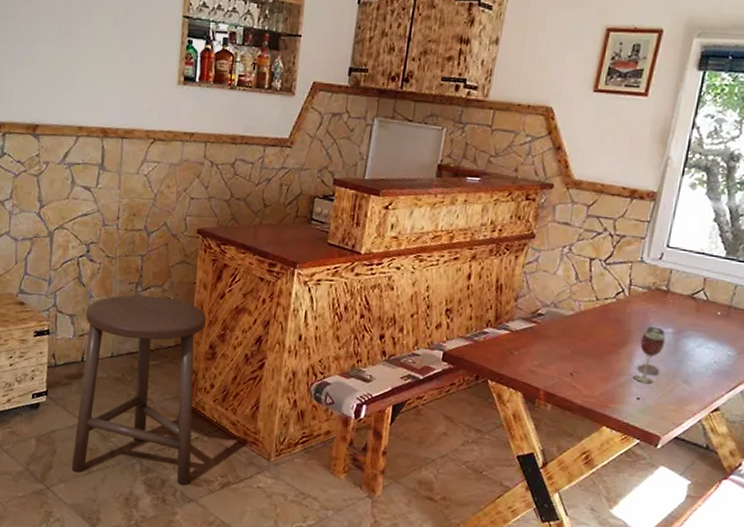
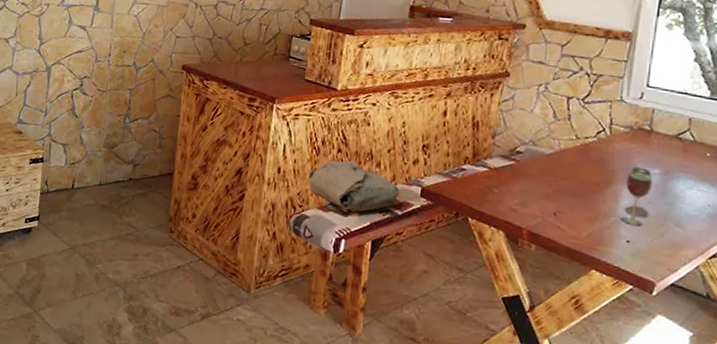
bar stool: present [71,295,206,485] -> none [58,126,189,315]
bag: none [330,326,422,378] -> present [308,160,400,212]

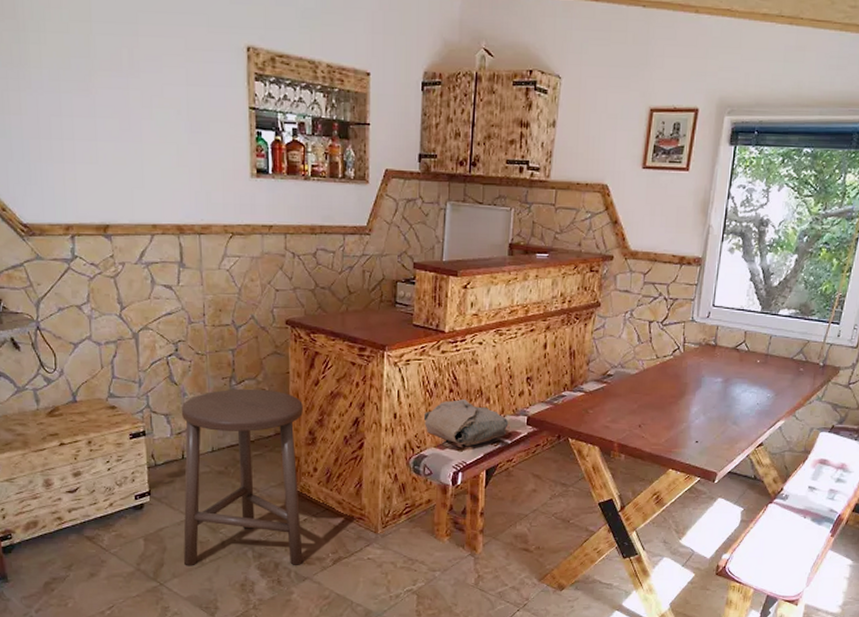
bar stool: none [58,126,189,315] -> present [181,388,303,566]
wineglass: present [620,166,653,227] -> none [691,378,717,429]

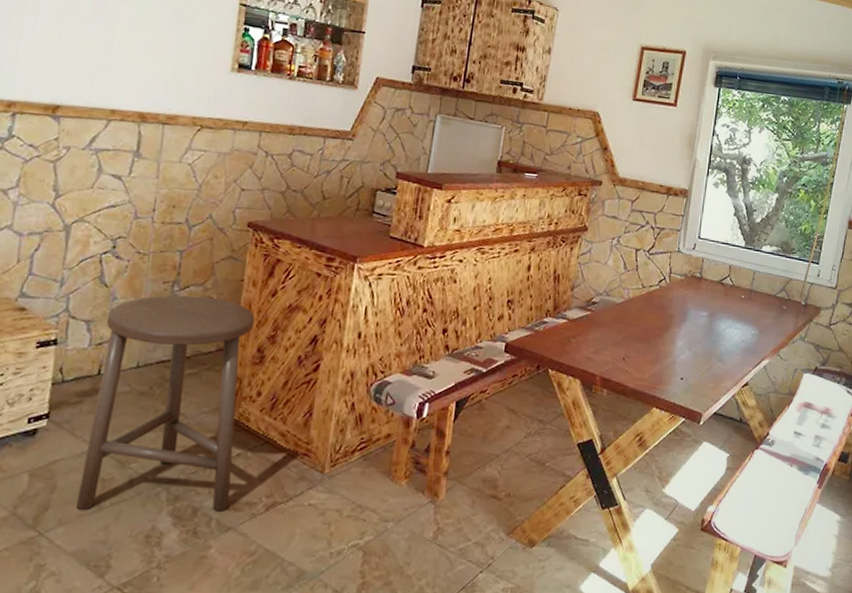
bag: present [423,398,509,446] -> none [391,319,485,373]

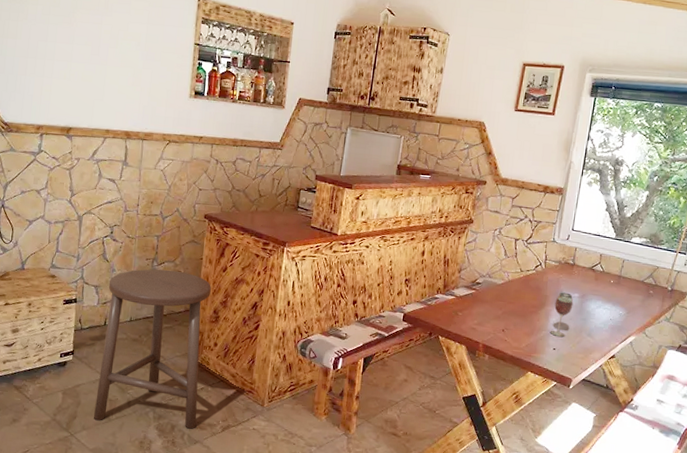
wineglass: none [676,310,702,365] -> present [550,292,574,338]

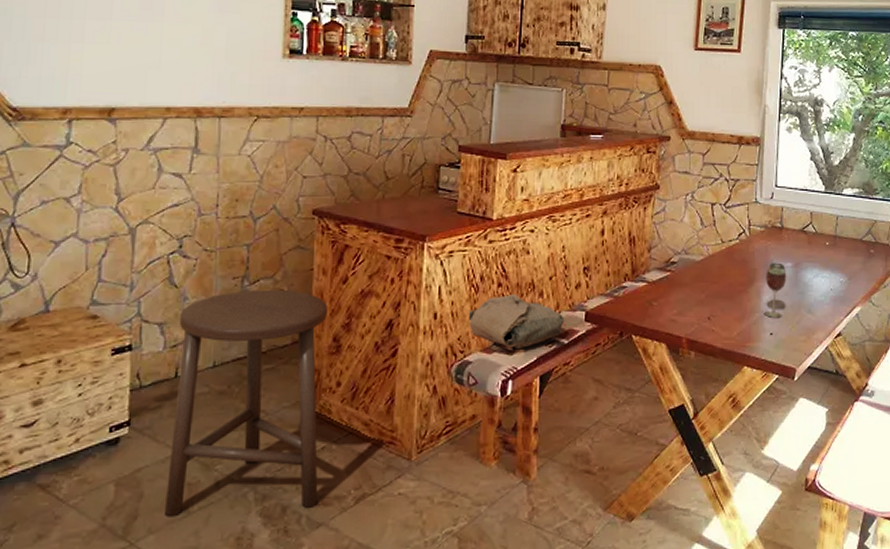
bag: none [313,293,387,335] -> present [468,293,565,348]

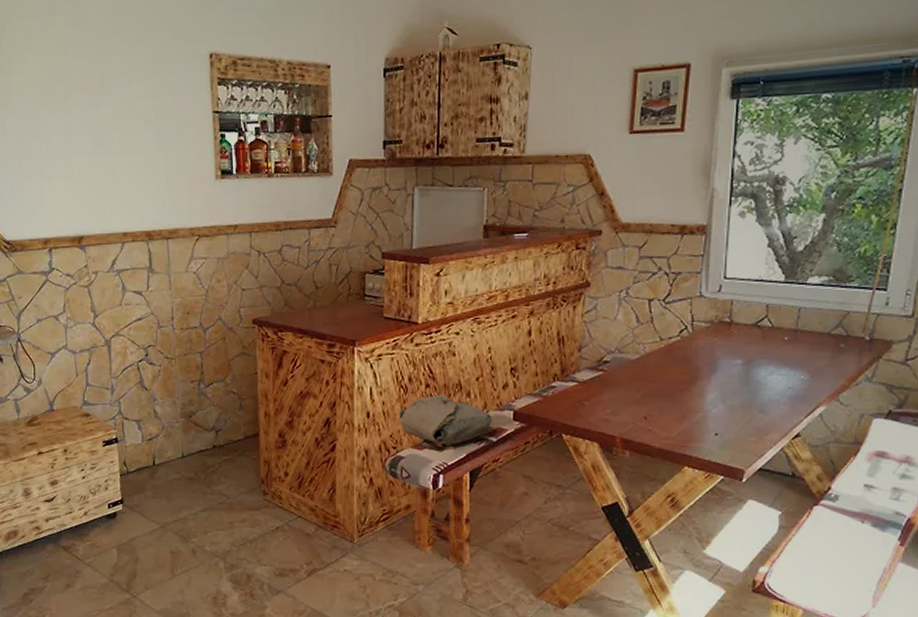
bar stool: present [163,289,328,517] -> none [151,391,276,578]
wineglass: present [764,262,787,319] -> none [708,360,736,419]

